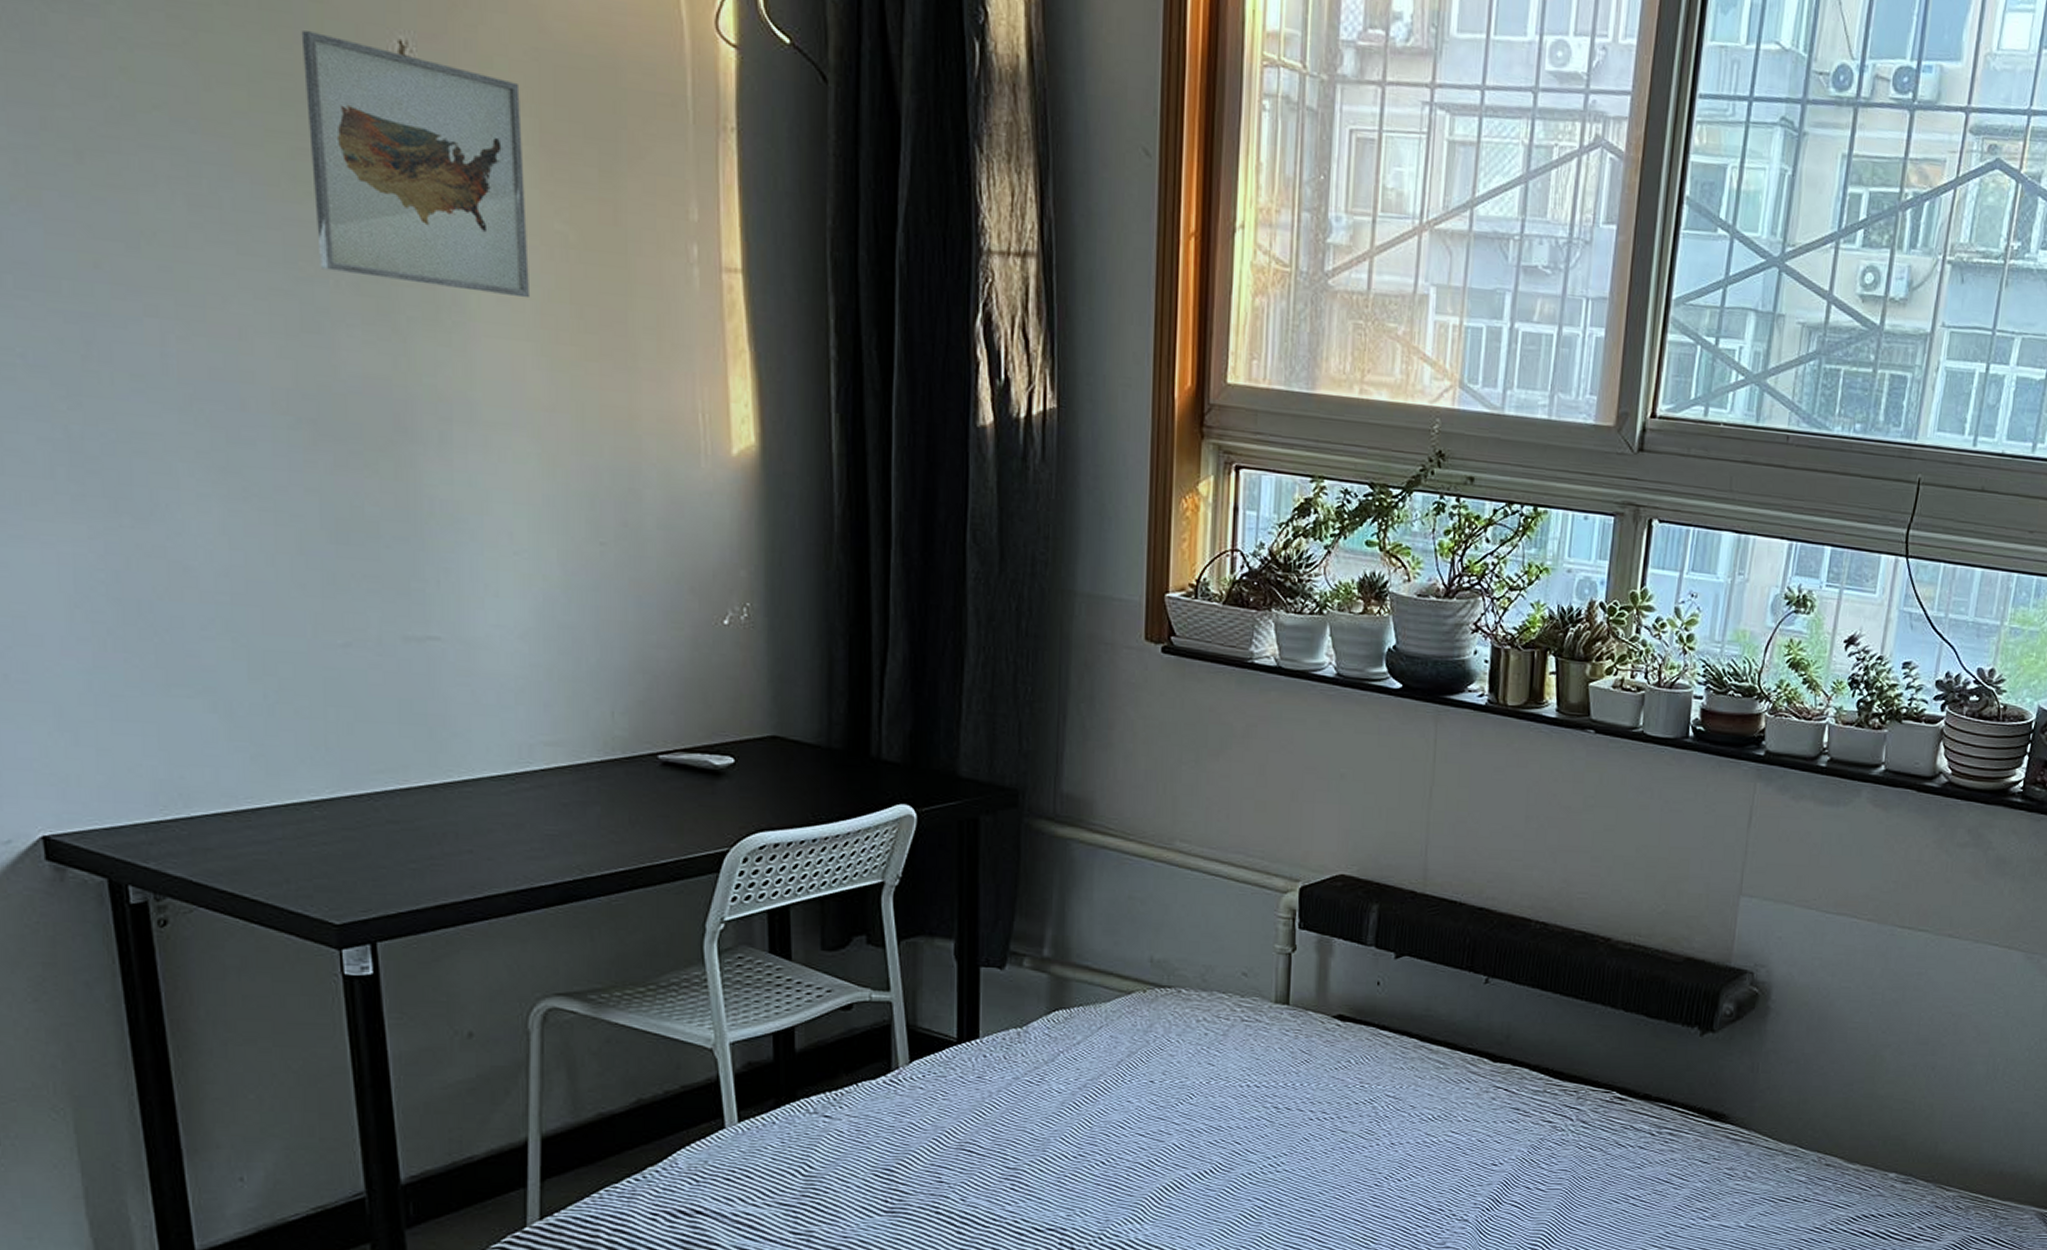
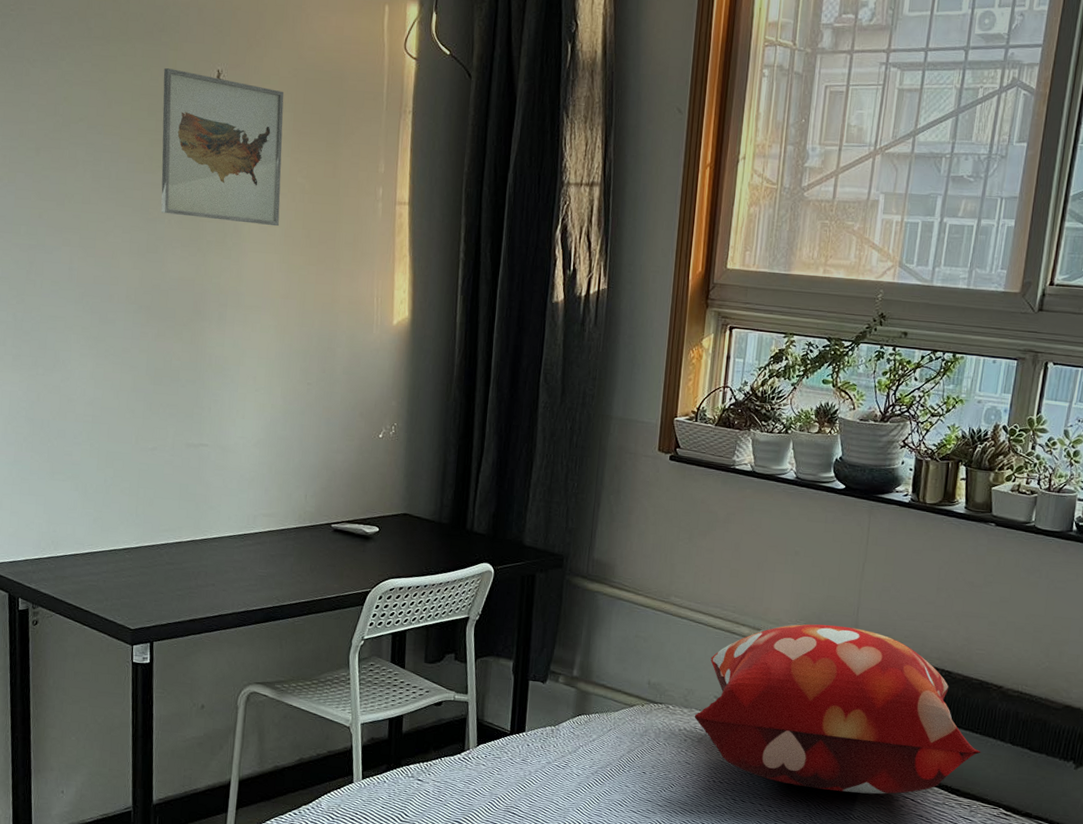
decorative pillow: none [1216,869,1588,1087] -> present [694,624,981,794]

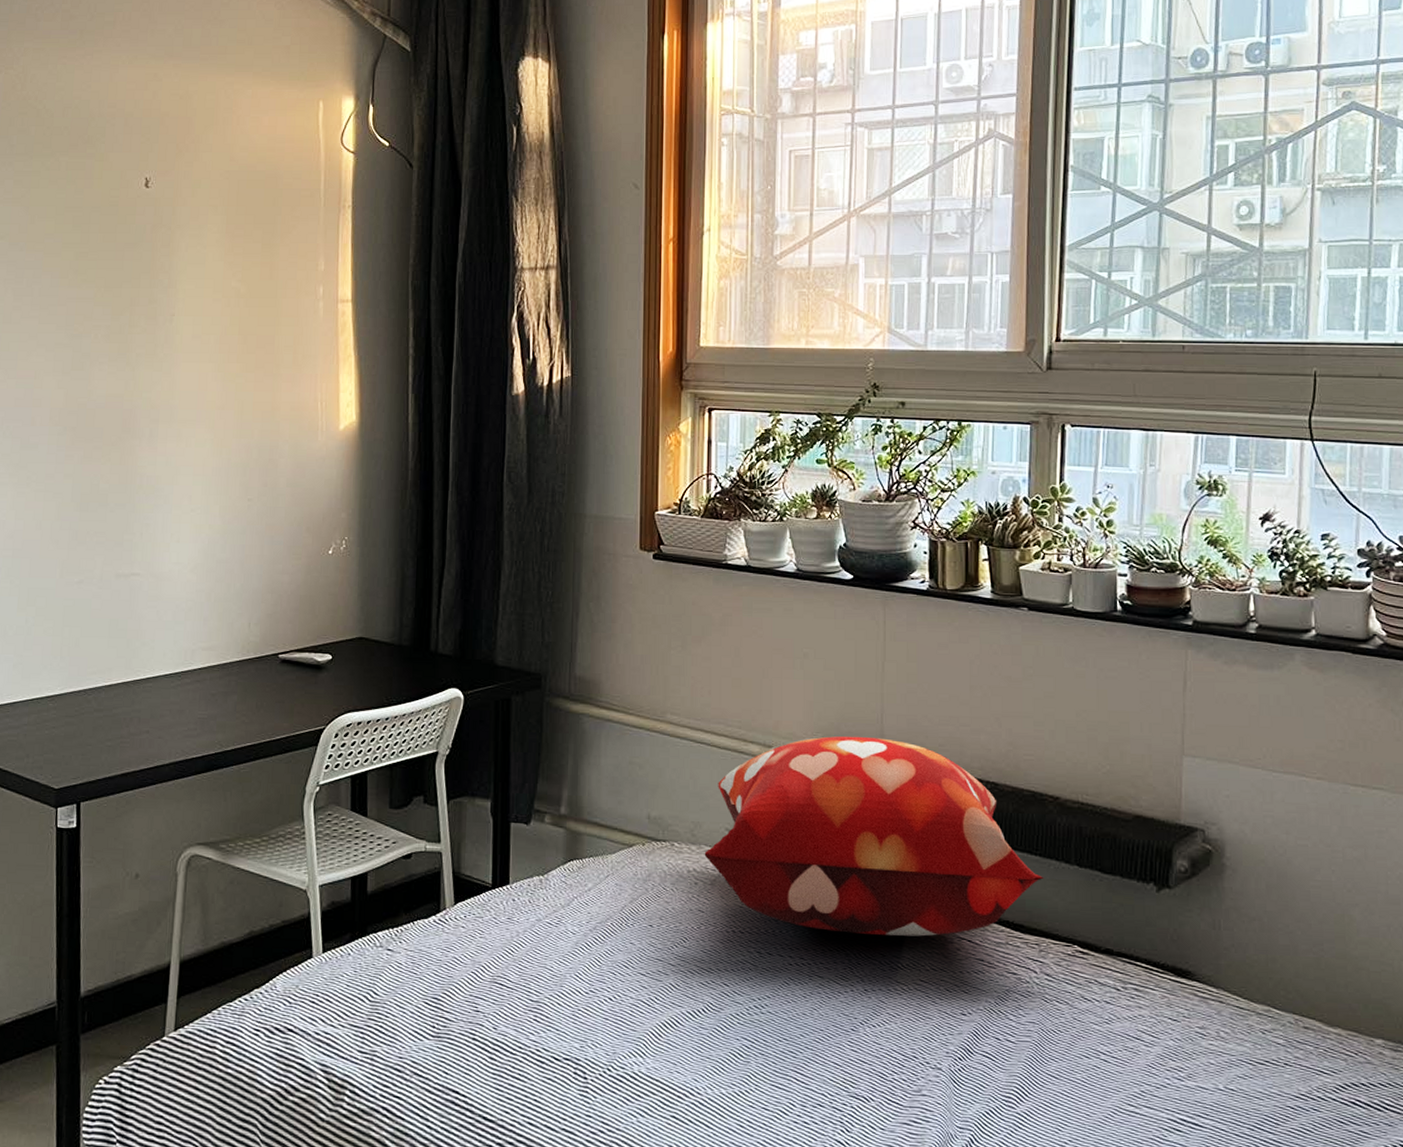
wall art: present [161,68,284,227] -> none [87,180,216,334]

